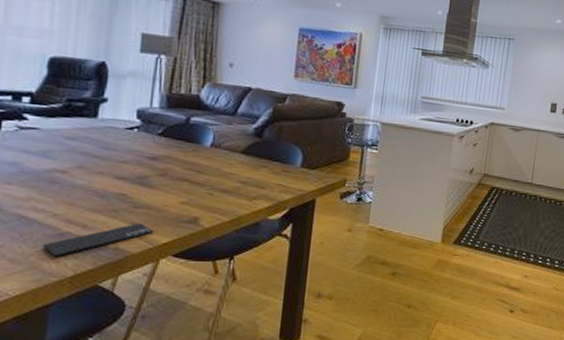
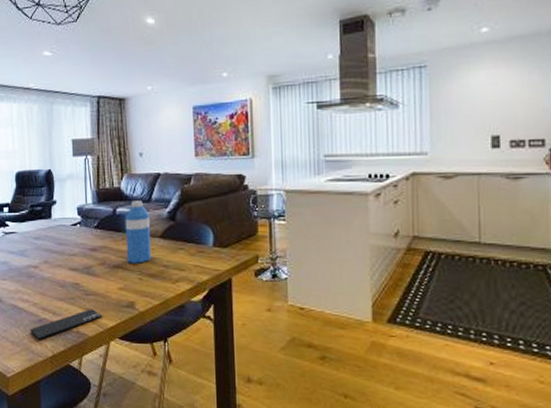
water bottle: none [196,111,233,178] -> present [124,200,151,263]

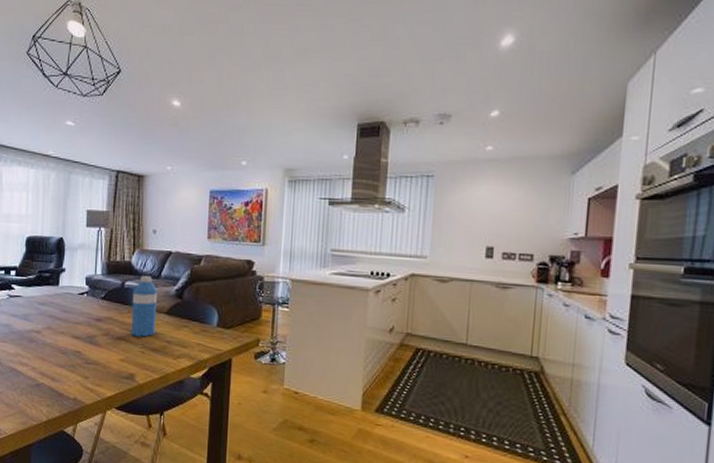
smartphone: present [30,309,102,340] -> none [27,377,101,404]

